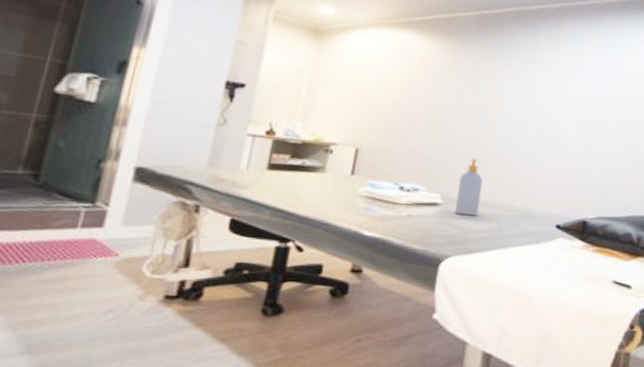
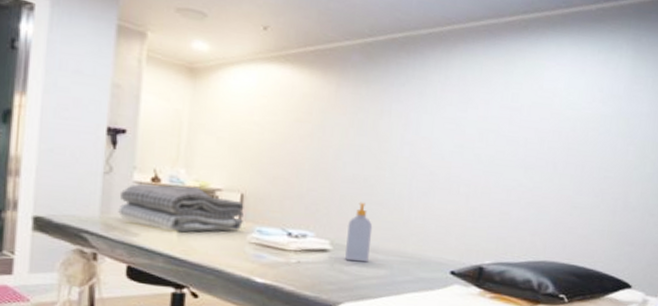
towel: none [227,136,358,185] -> present [118,183,244,233]

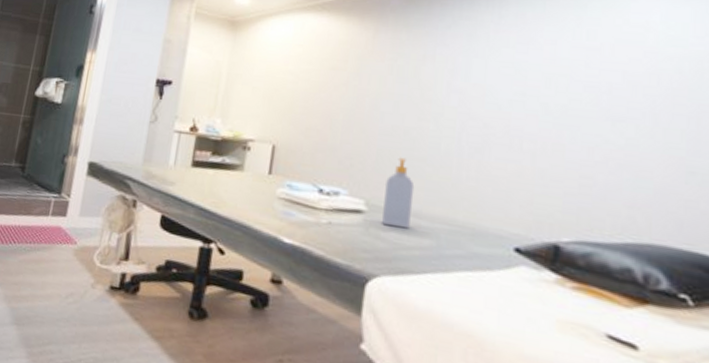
towel: present [118,183,244,233] -> none [158,133,275,185]

